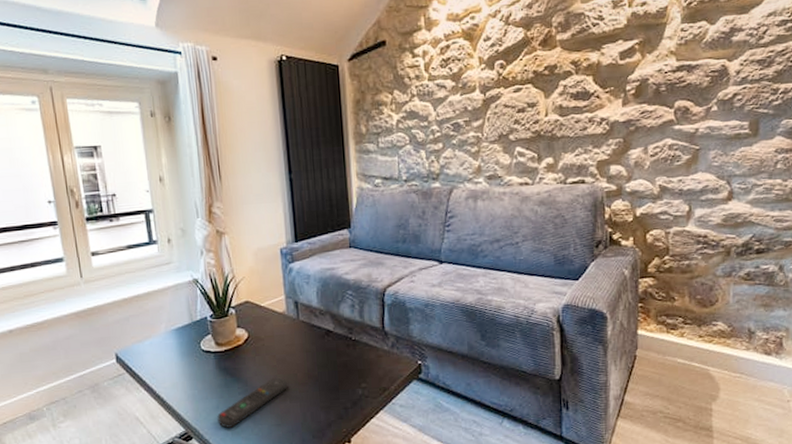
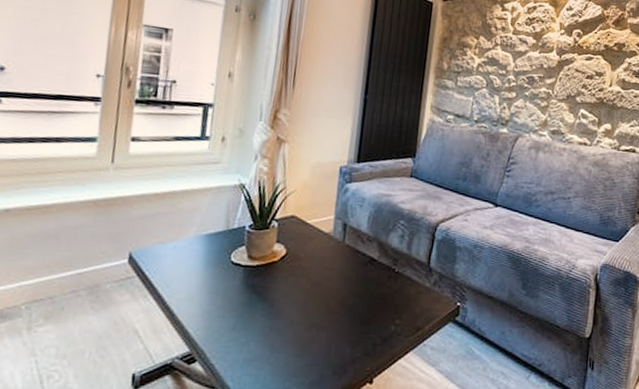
remote control: present [217,377,287,428] -> none [230,302,317,353]

